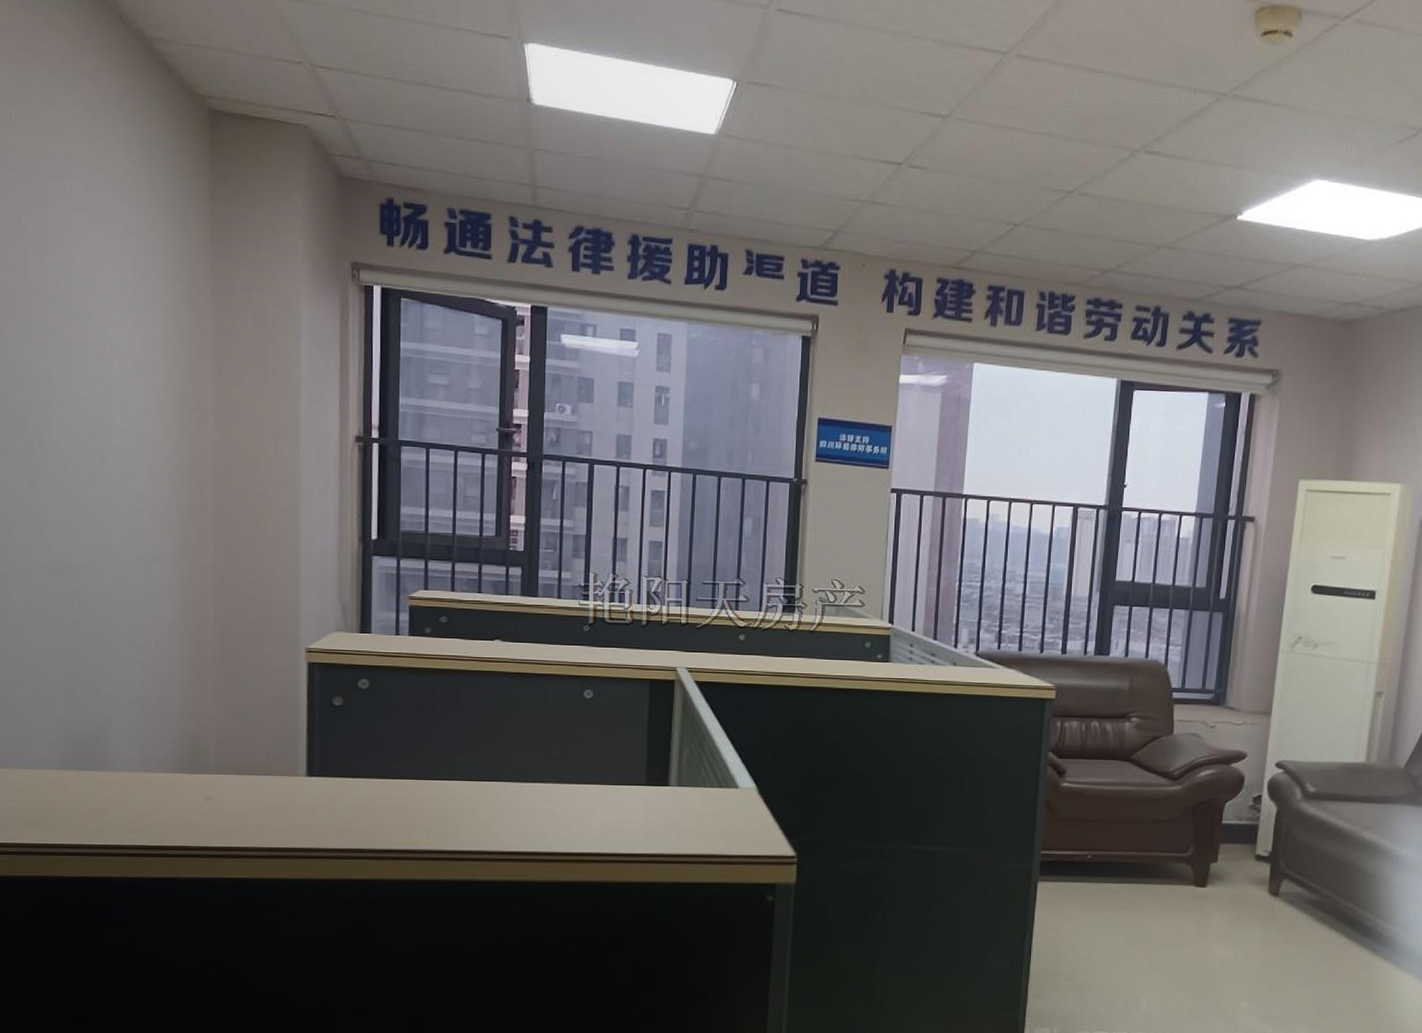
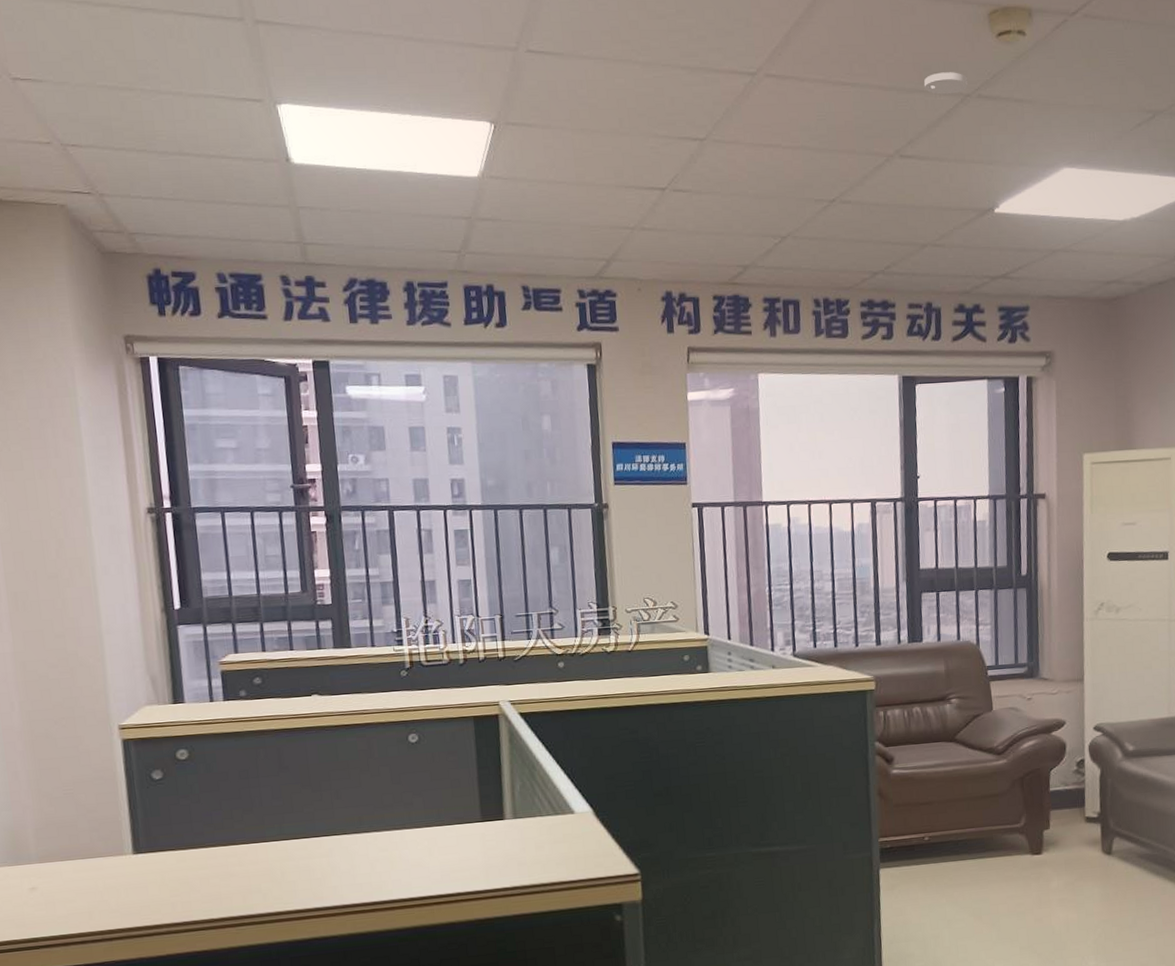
smoke detector: none [1179,68,1226,92] -> present [923,72,968,95]

